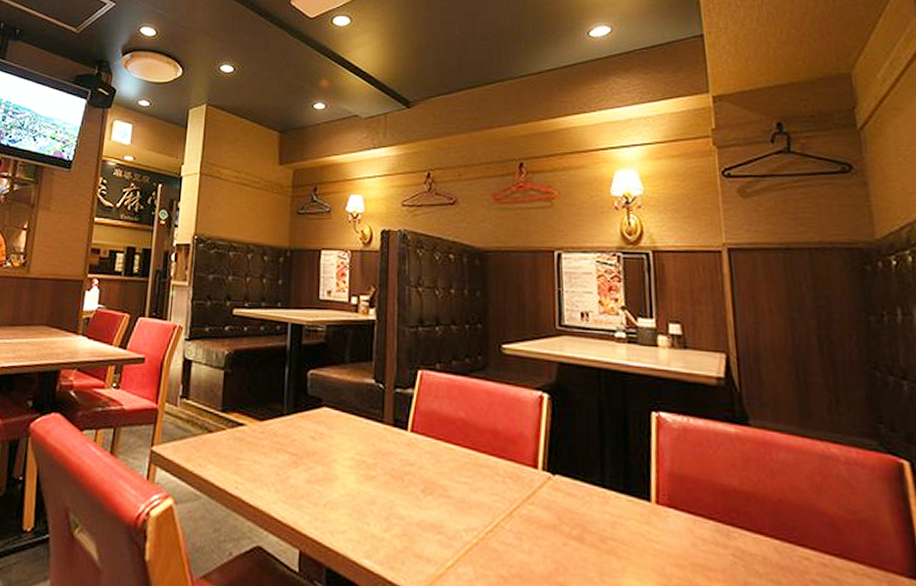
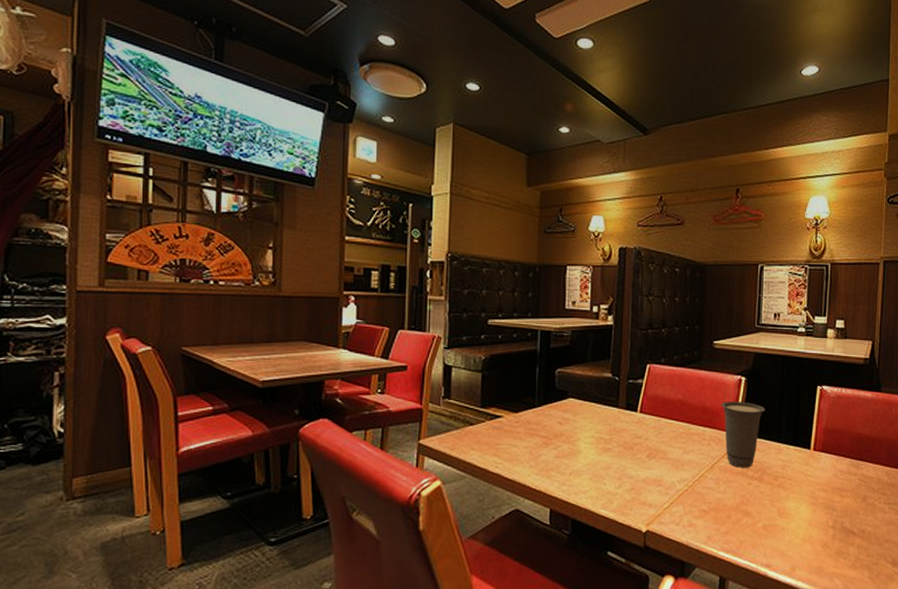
cup: none [517,425,580,521] -> present [721,401,766,468]

